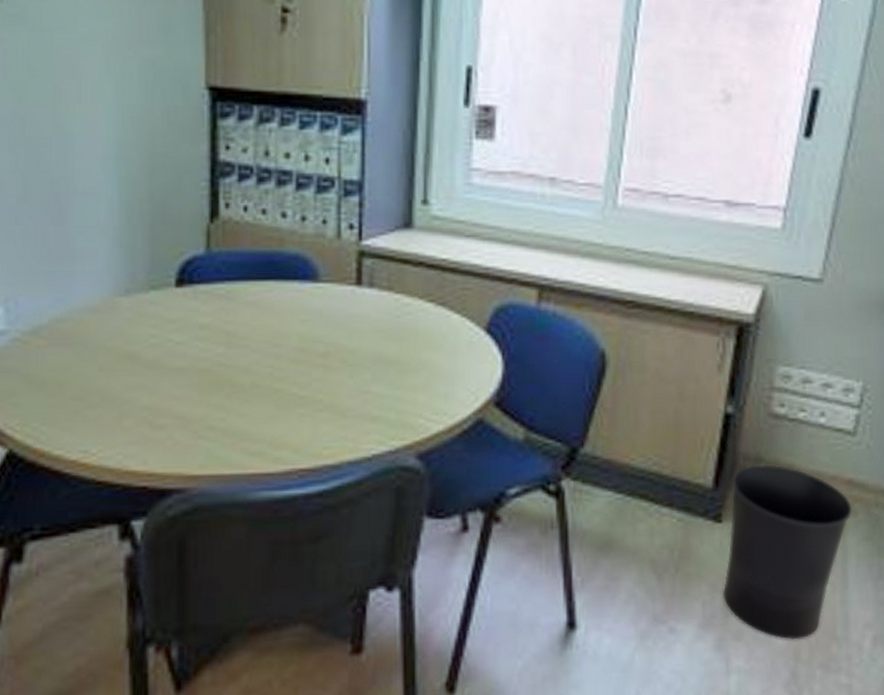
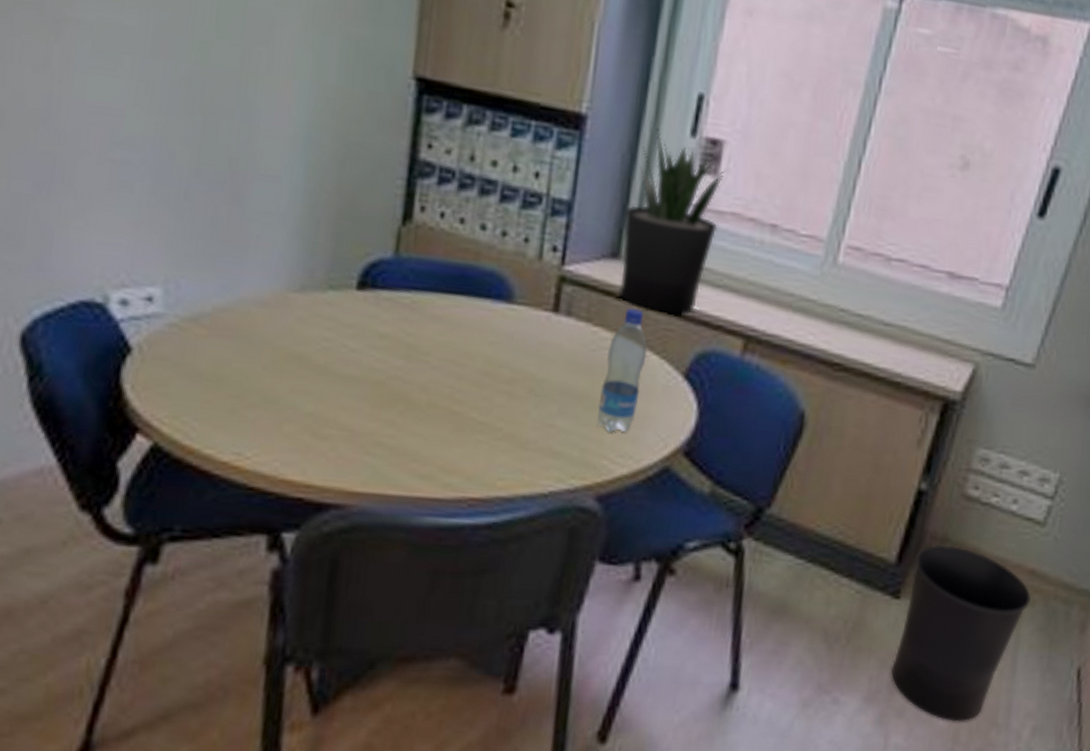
bottle: none [408,273,449,393] -> present [596,308,648,433]
planter: none [411,103,501,274] -> present [619,128,726,315]

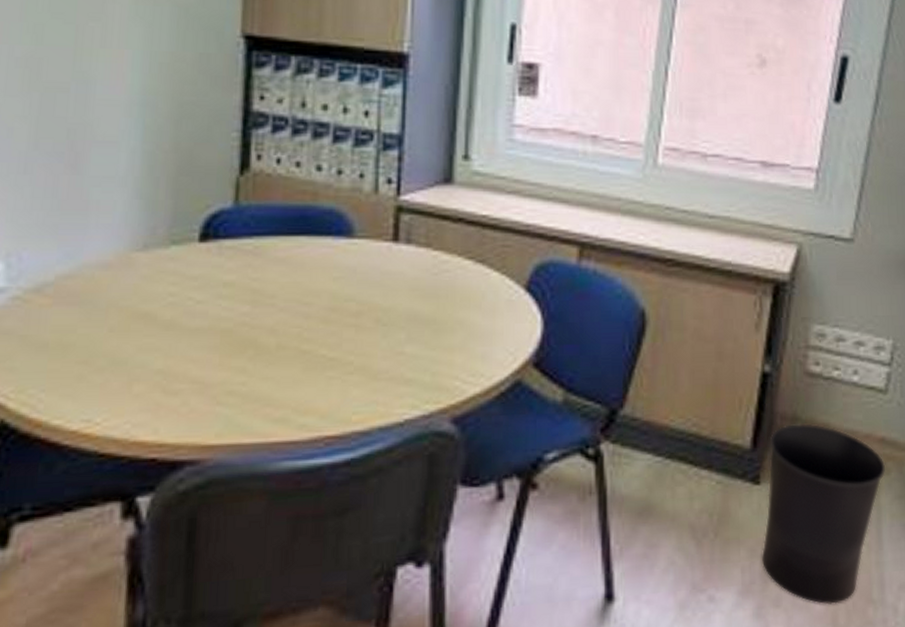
bottle: present [596,308,648,433] -> none [445,230,488,354]
planter: present [619,128,726,315] -> none [452,59,544,231]

